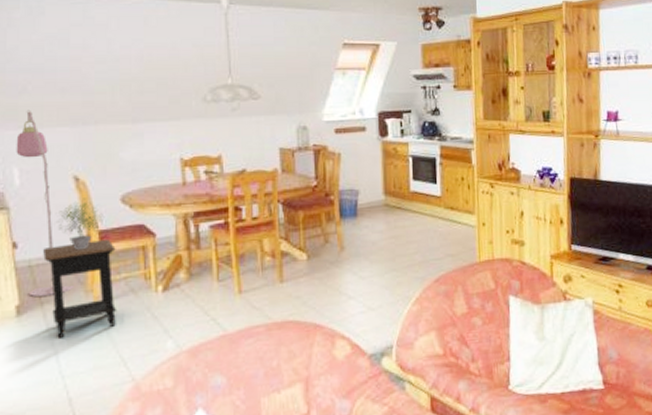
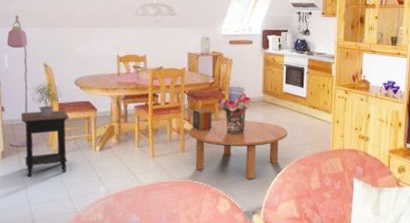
coffee table: none [288,232,420,311] -> present [189,120,288,179]
decorative box: none [291,222,319,252] -> present [192,109,212,131]
bouquet: none [322,196,371,253] -> present [216,93,252,135]

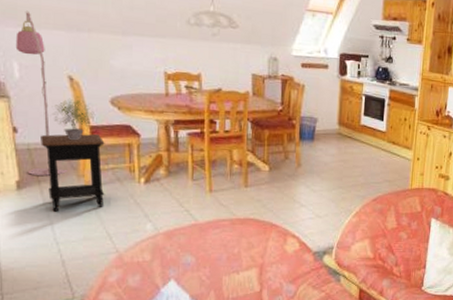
coffee table: present [189,120,288,179] -> none [253,153,364,218]
decorative box: present [192,109,212,131] -> none [257,139,280,165]
bouquet: present [216,93,252,135] -> none [284,123,326,169]

